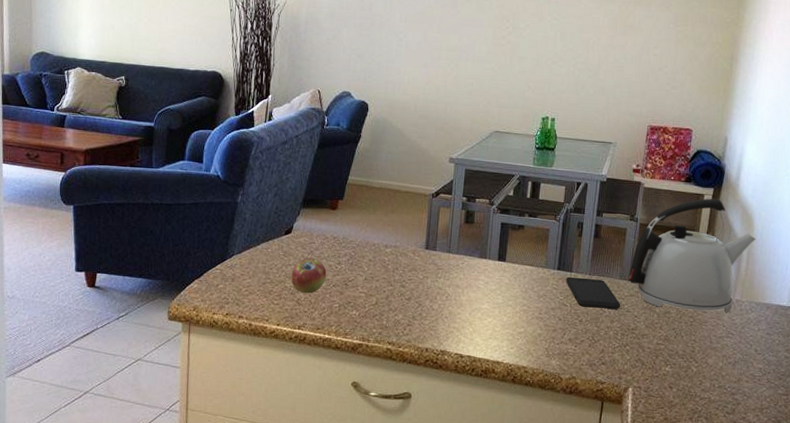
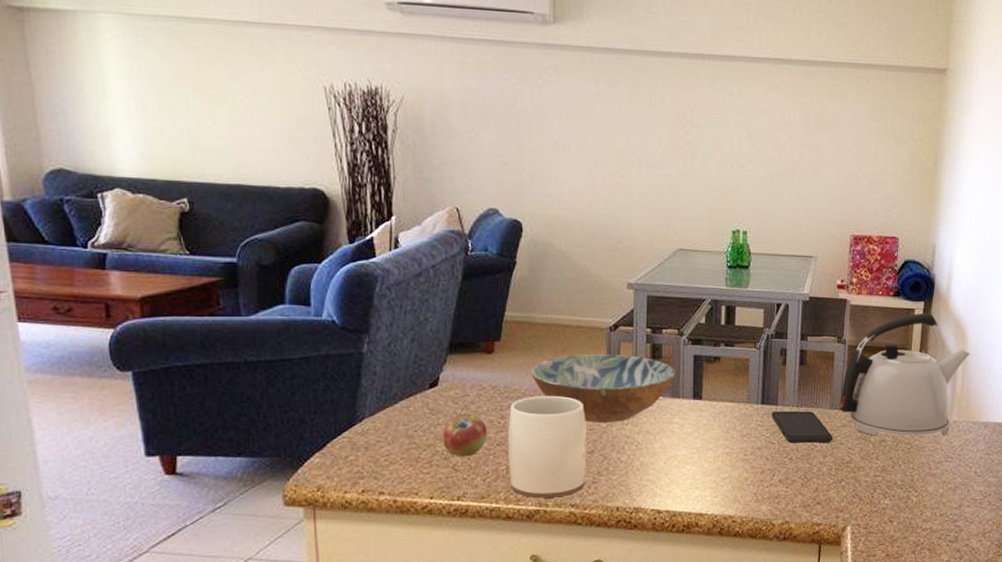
mug: none [340,247,407,335] -> present [507,395,588,498]
bowl: none [364,215,485,275] -> present [530,354,675,423]

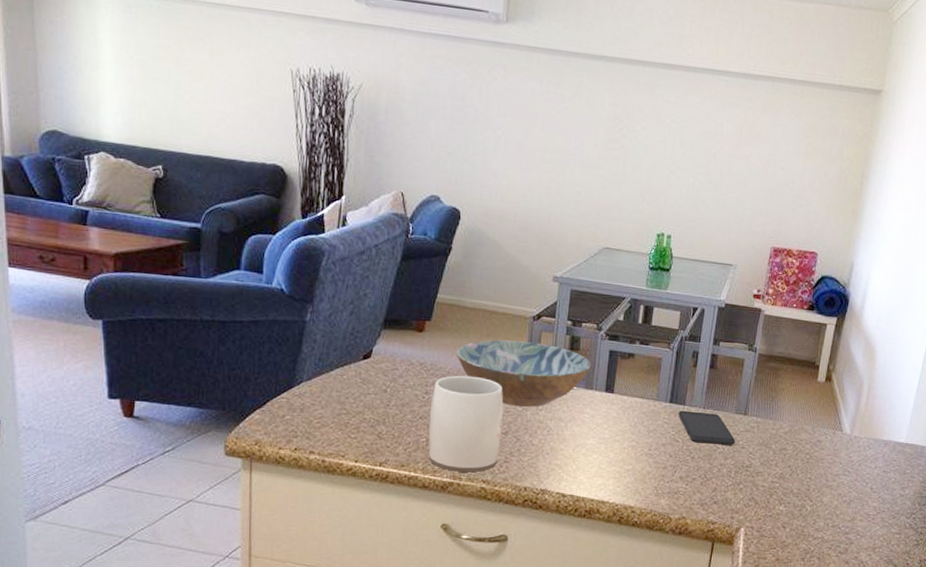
fruit: present [443,414,488,457] -> none [371,386,412,427]
kettle: present [839,312,971,436] -> none [744,328,878,449]

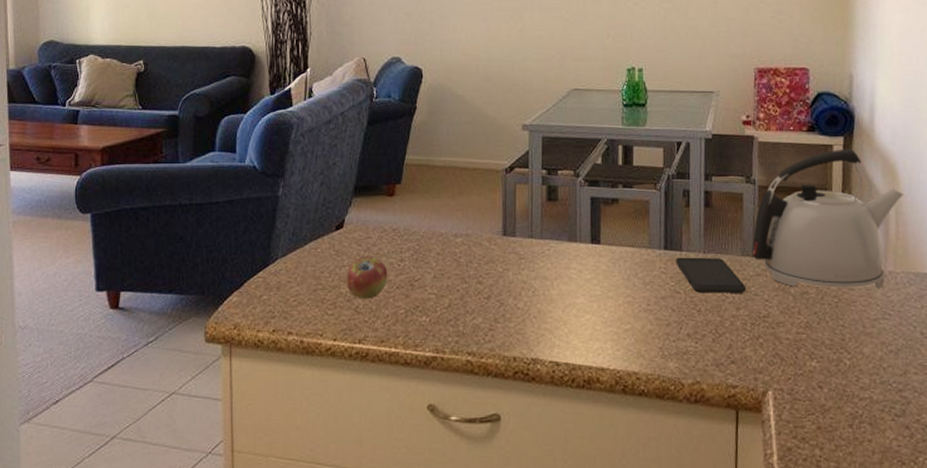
fruit: none [371,386,412,427] -> present [347,256,388,299]
mug: present [428,375,504,473] -> none [406,238,485,344]
bowl: present [456,340,591,407] -> none [428,196,572,267]
kettle: none [744,328,878,449] -> present [752,148,905,288]

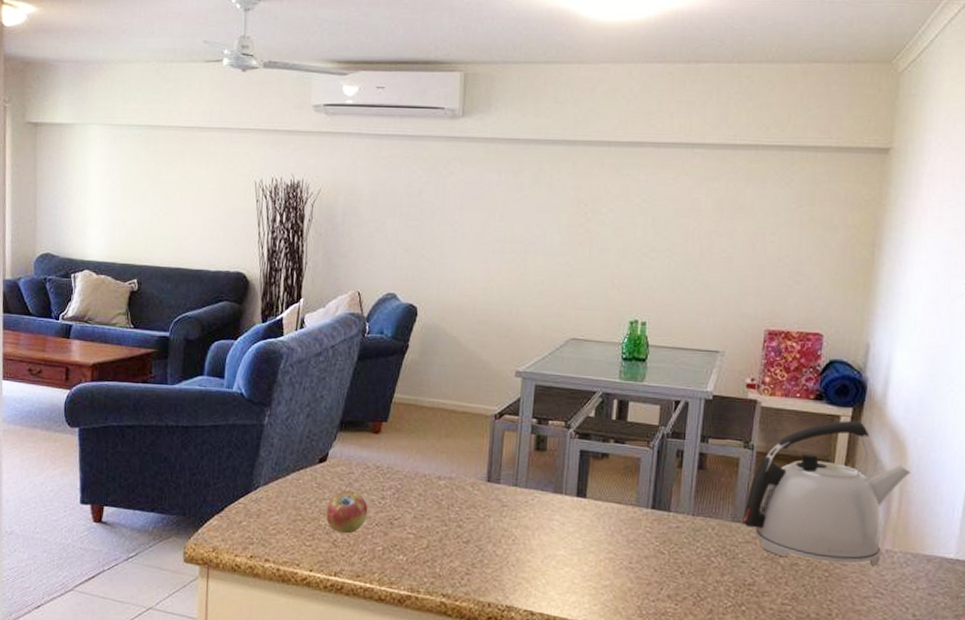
mobile phone: present [676,257,747,293] -> none [662,517,734,559]

